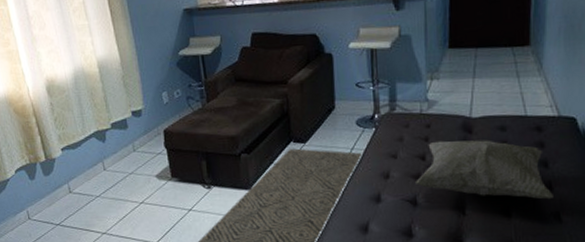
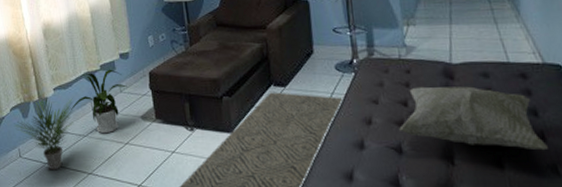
potted plant: none [20,157,85,232] -> present [14,96,74,171]
house plant: none [80,127,141,194] -> present [70,69,127,134]

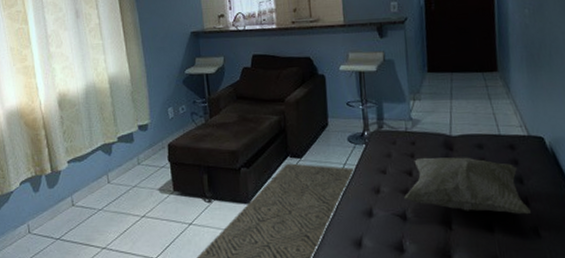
potted plant: present [14,96,74,171] -> none [23,169,89,246]
house plant: present [70,69,127,134] -> none [85,141,145,207]

